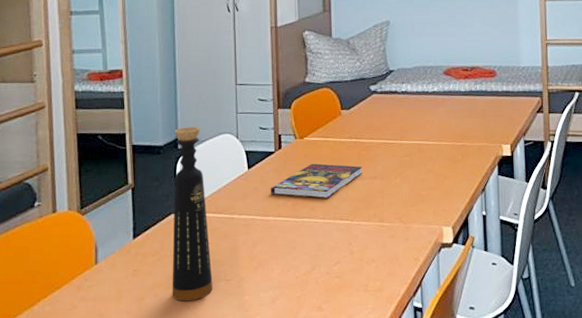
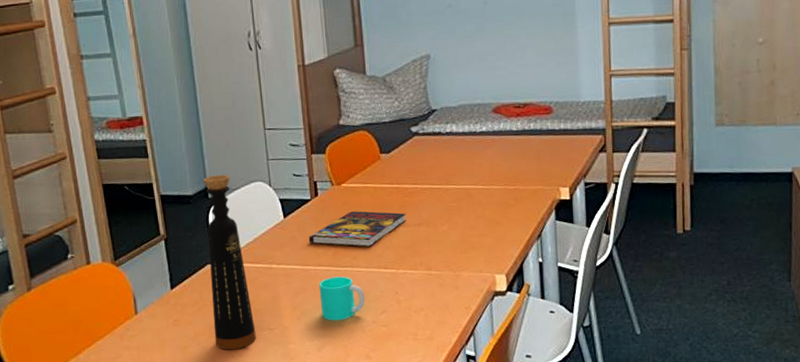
cup: none [277,227,321,272] -> present [319,276,366,321]

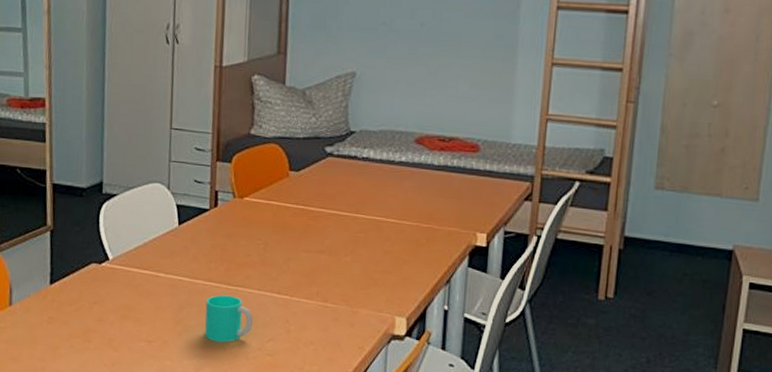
bottle: present [203,175,256,350] -> none [88,170,133,358]
book: present [308,211,407,247] -> none [201,228,308,268]

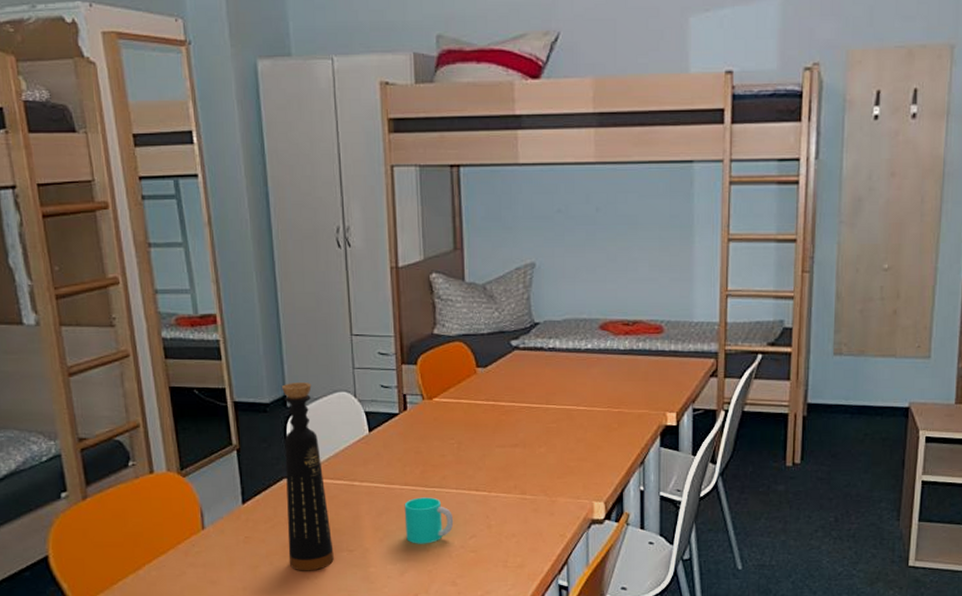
bottle: none [88,170,133,358] -> present [282,383,334,571]

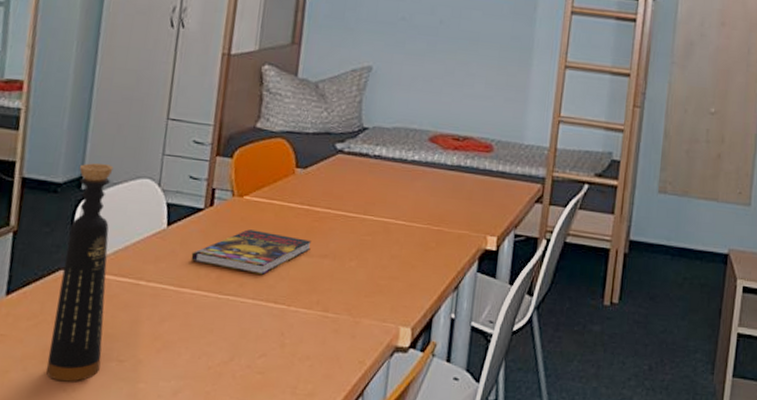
book: none [395,428,502,467] -> present [191,229,312,275]
cup: present [404,497,454,544] -> none [187,305,245,360]

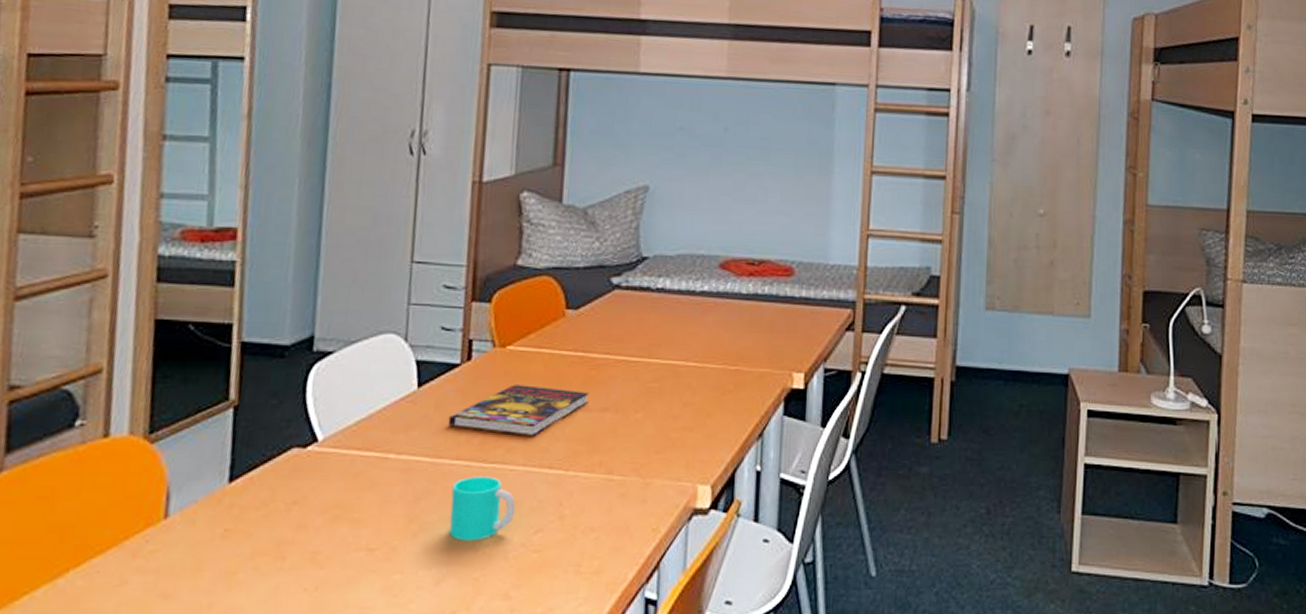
bottle: present [45,163,114,382] -> none [281,320,351,580]
cup: none [187,305,245,360] -> present [449,476,516,541]

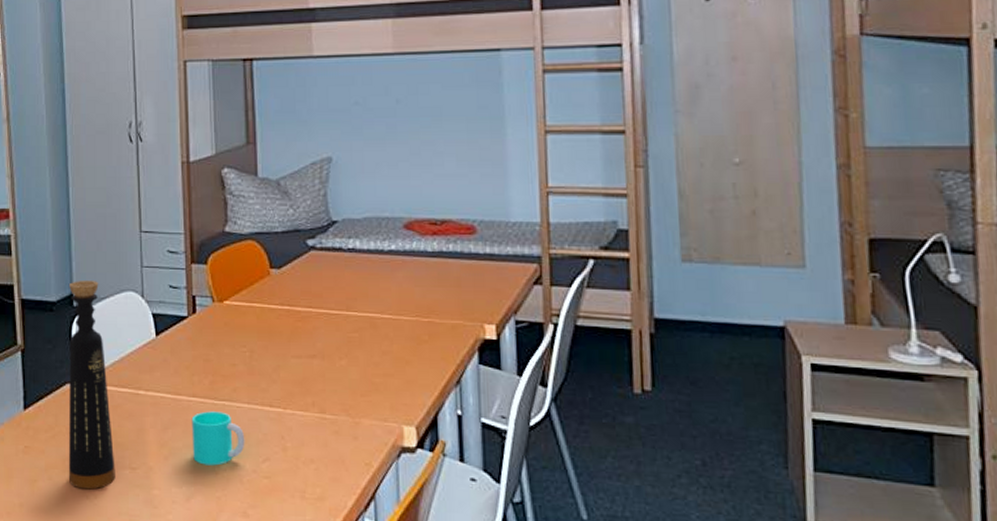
bottle: none [281,320,351,580] -> present [68,281,115,490]
book: present [448,385,589,436] -> none [183,334,298,378]

